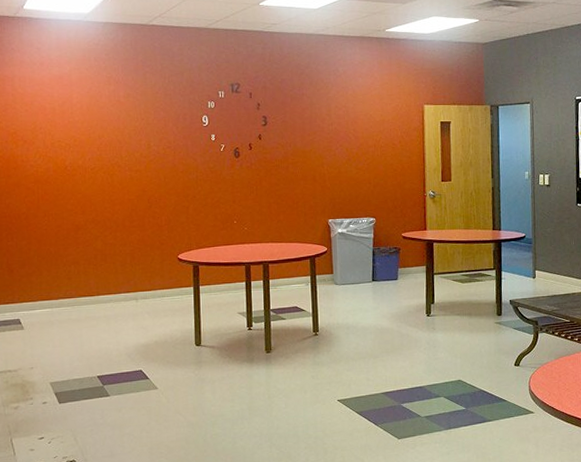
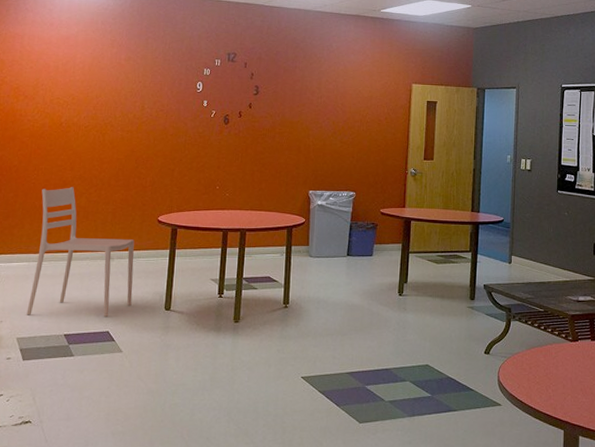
chair: none [55,231,162,360] -> present [26,187,135,318]

